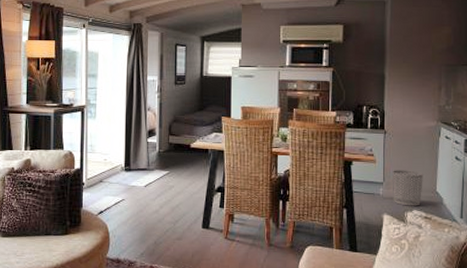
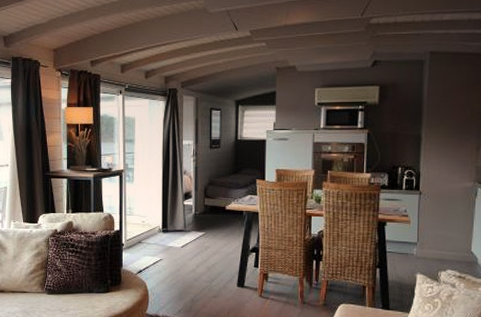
waste bin: present [393,170,423,206] -> none [427,230,458,266]

